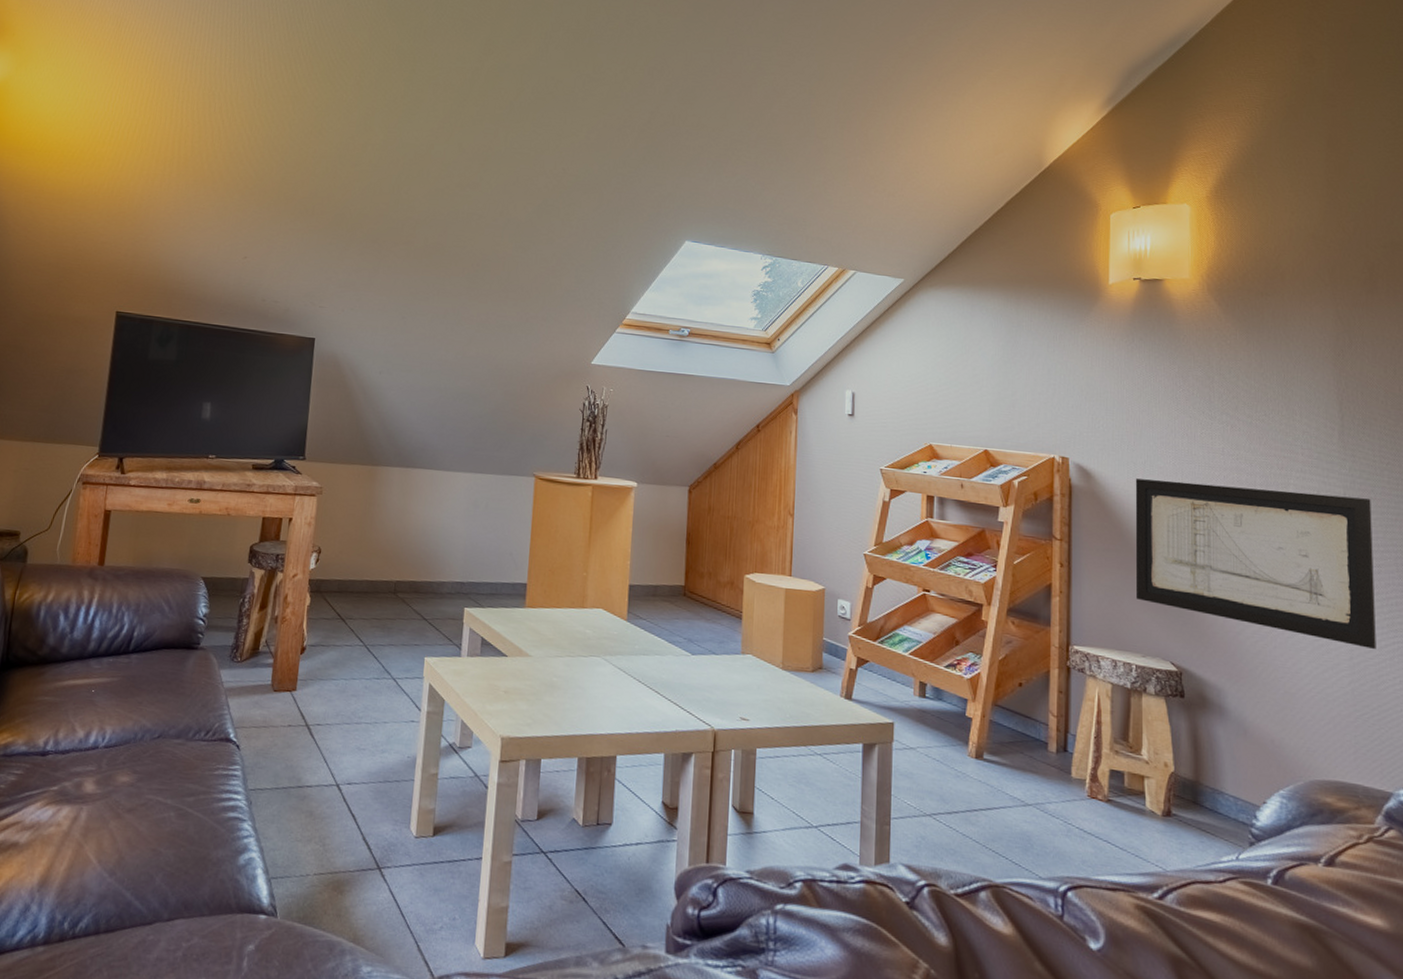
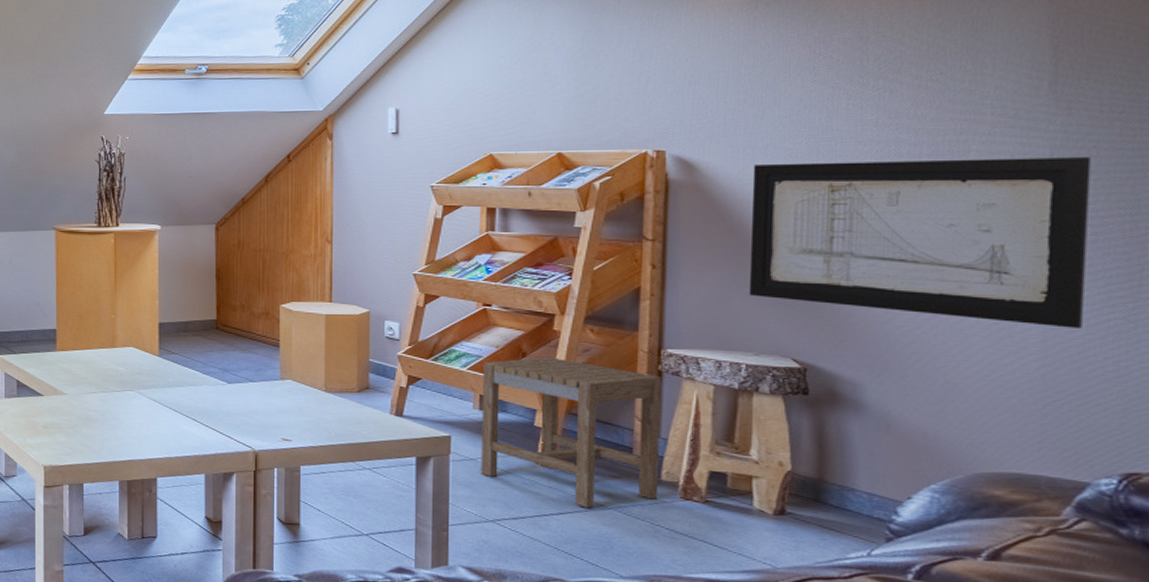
stool: none [920,646,1070,804] -> present [481,357,661,508]

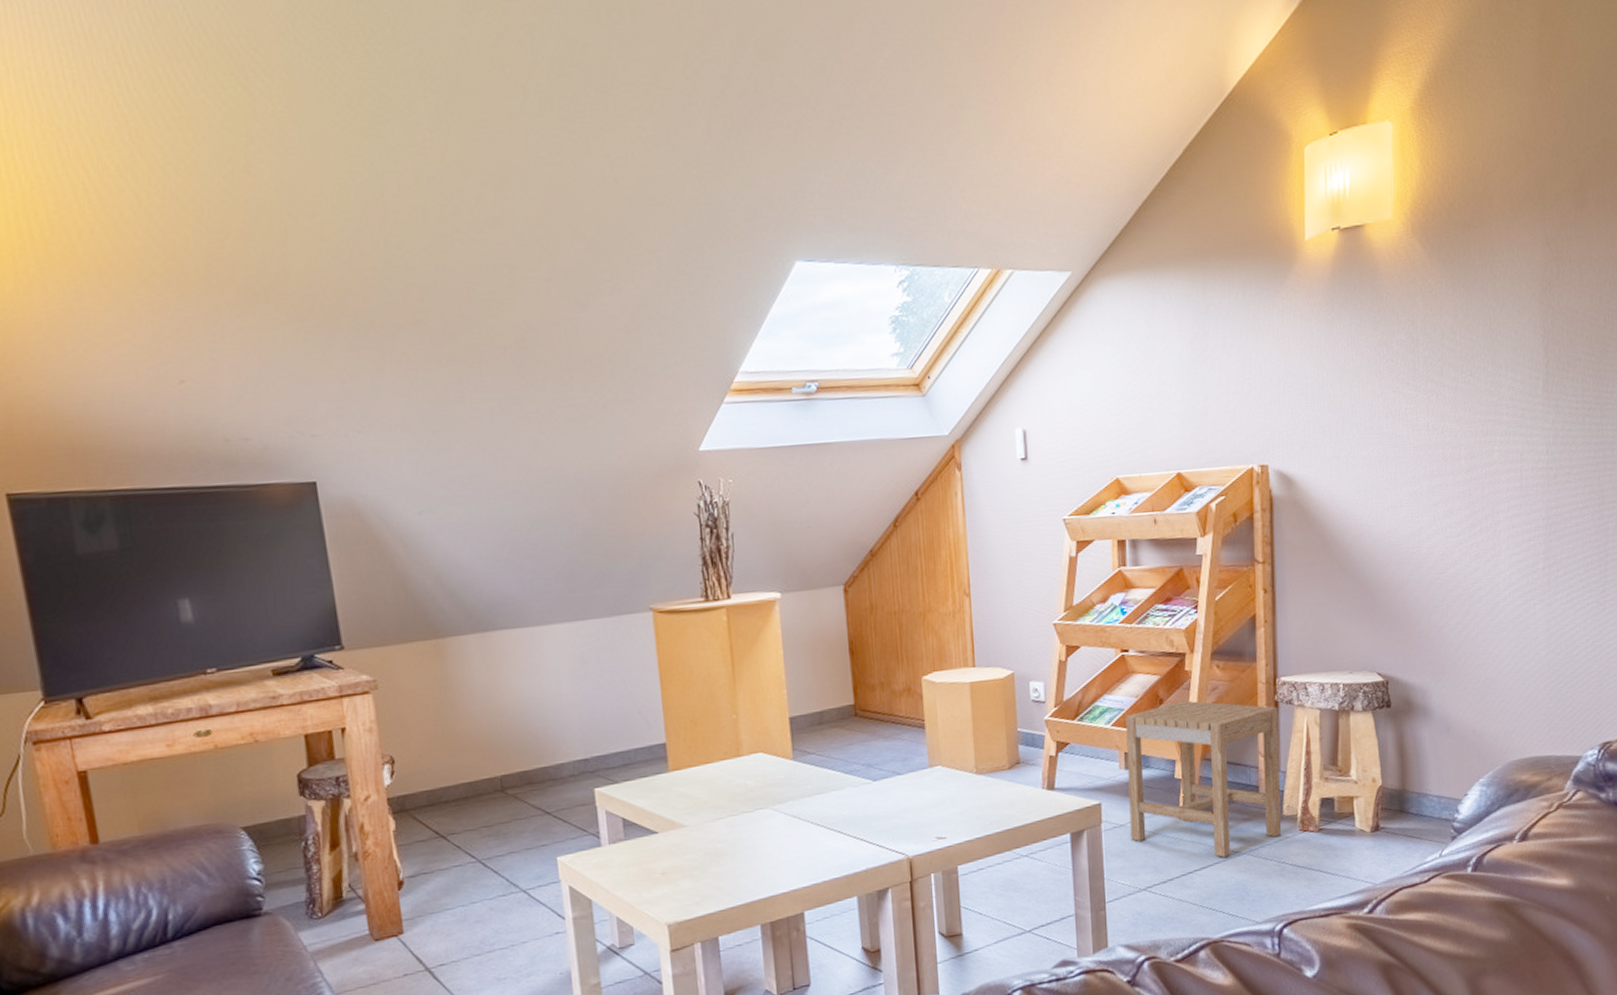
wall art: present [748,157,1091,328] -> none [1338,452,1572,616]

